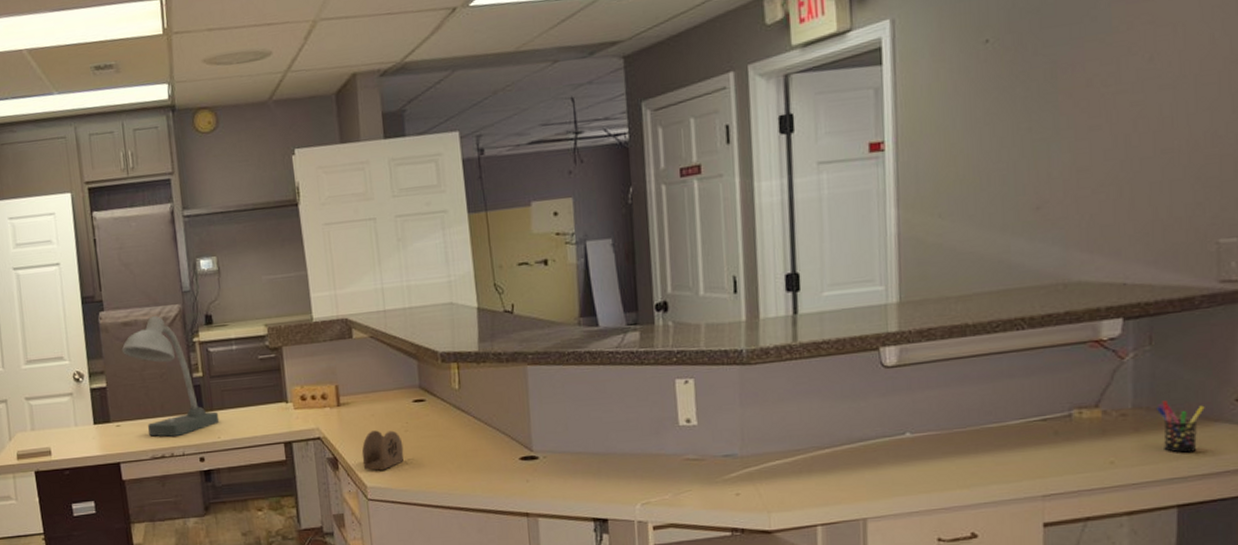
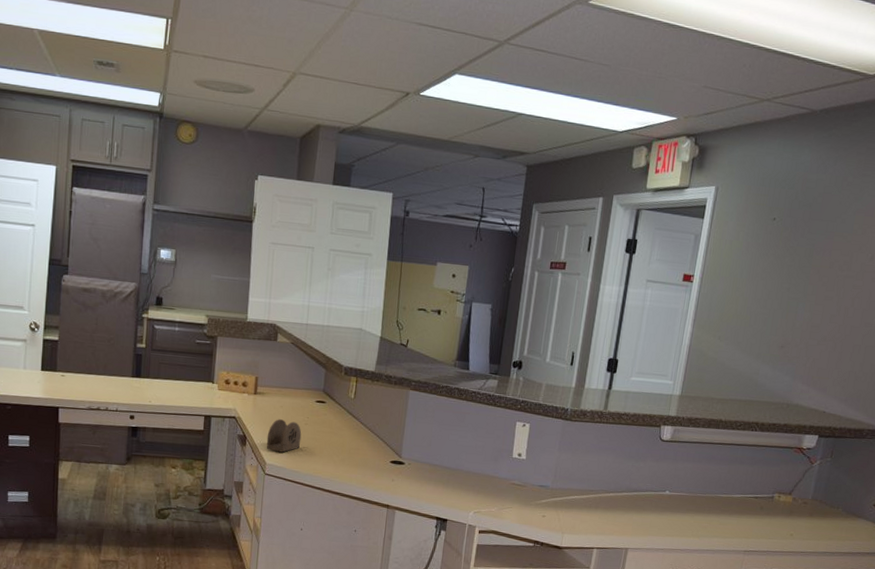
desk lamp: present [121,316,220,437] -> none [77,288,153,394]
pen holder: present [1157,400,1205,453] -> none [825,497,855,536]

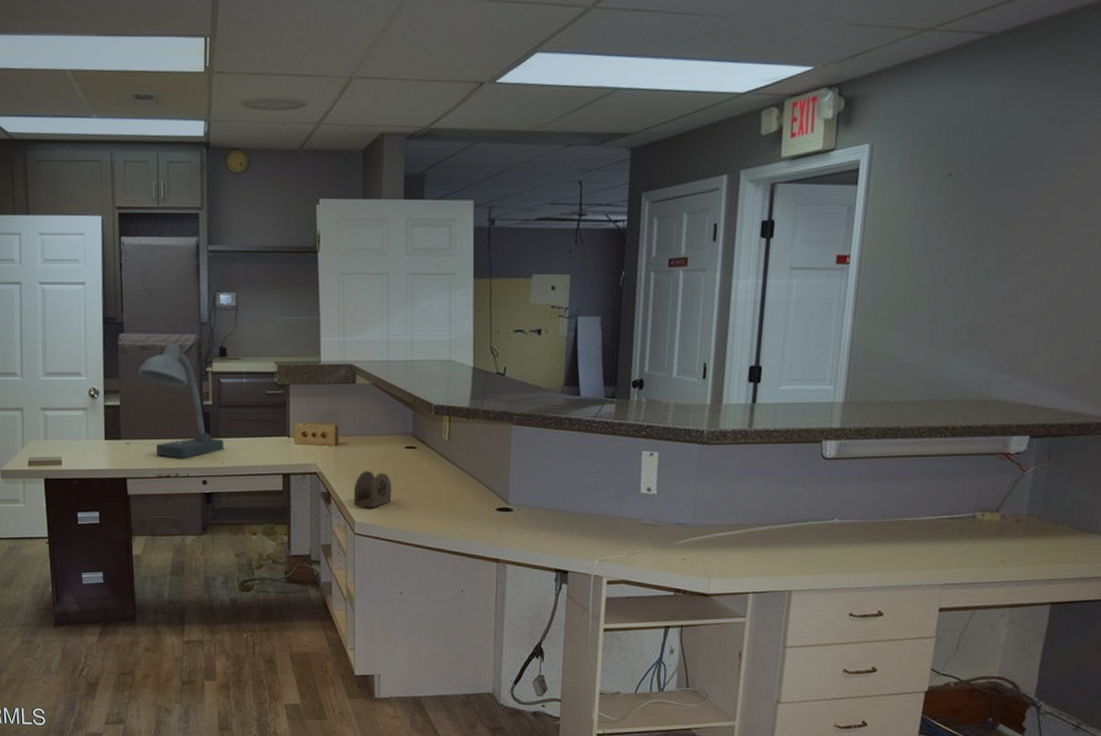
desk lamp: none [77,288,153,394] -> present [137,343,224,458]

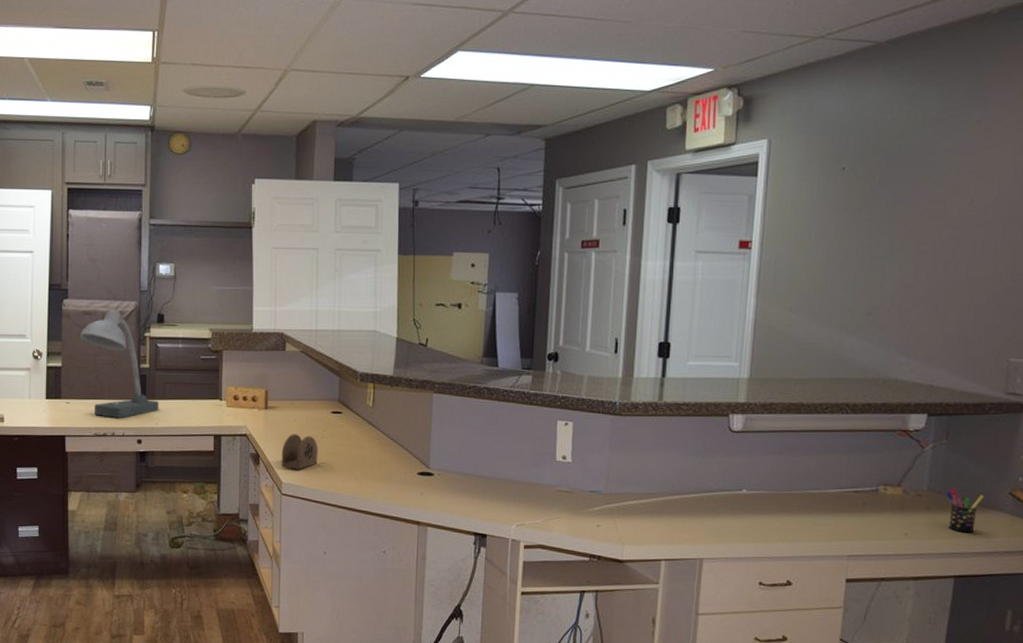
pen holder: none [1046,511,1085,558] -> present [946,487,984,533]

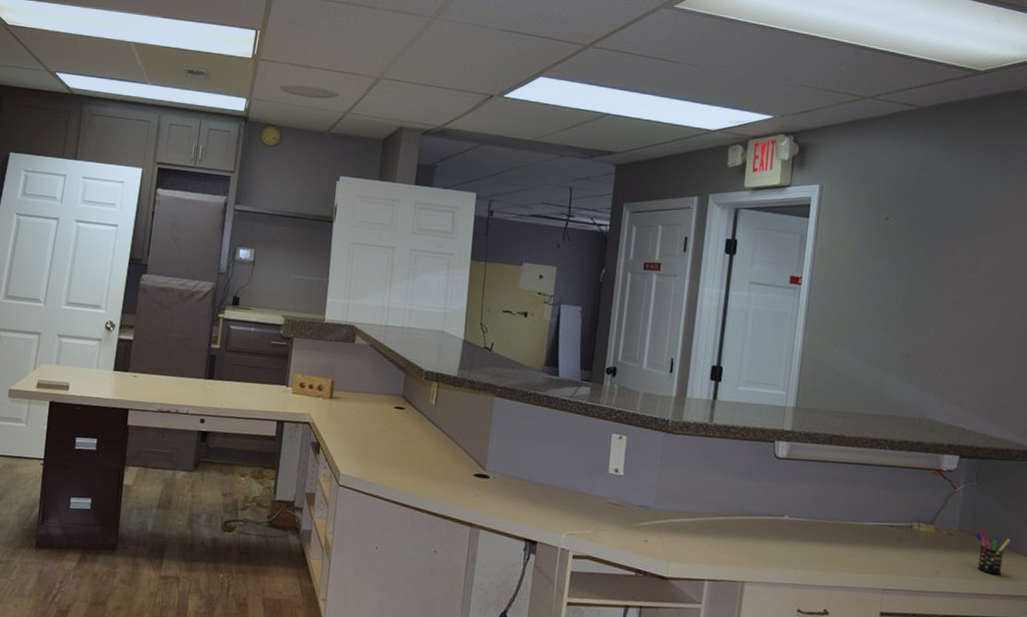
desk lamp: present [79,309,159,418] -> none [154,288,226,396]
napkin holder: present [281,434,318,470] -> none [340,425,379,462]

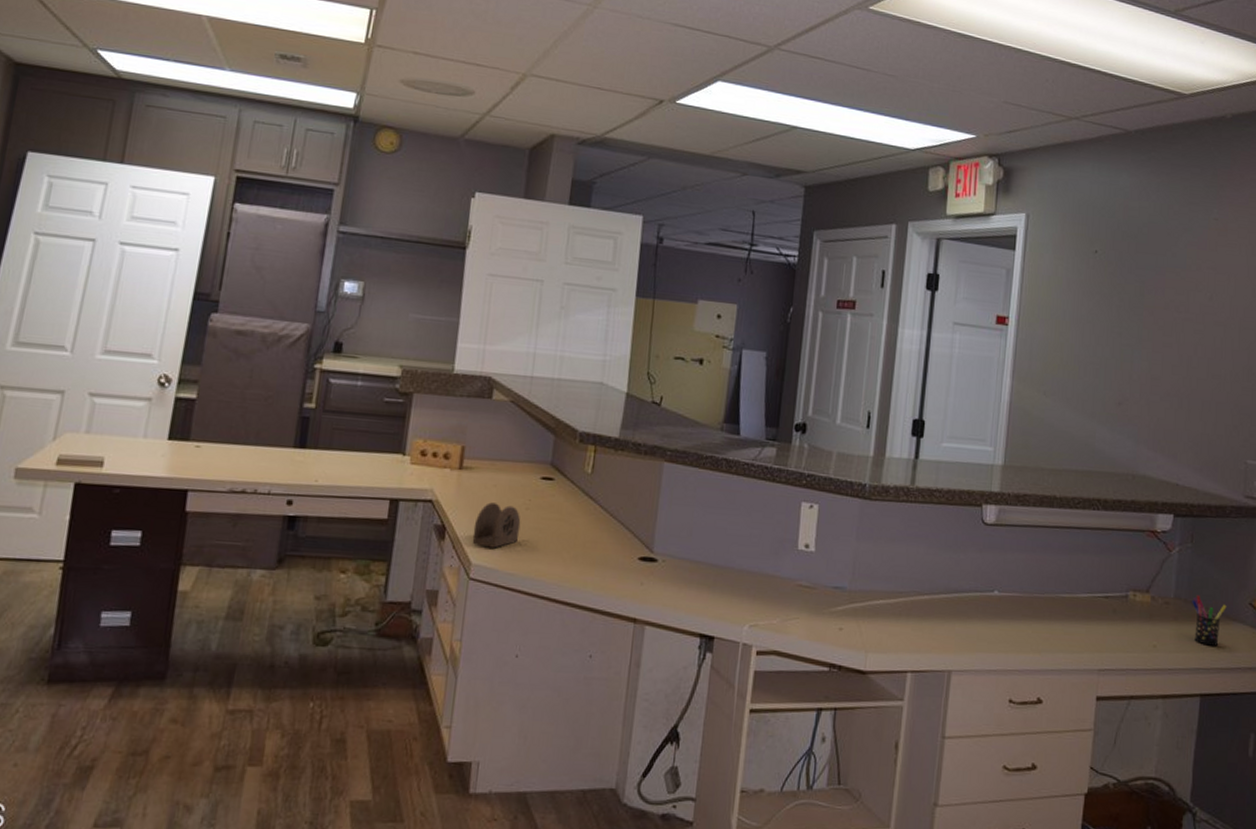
napkin holder: none [340,425,379,462] -> present [472,502,521,548]

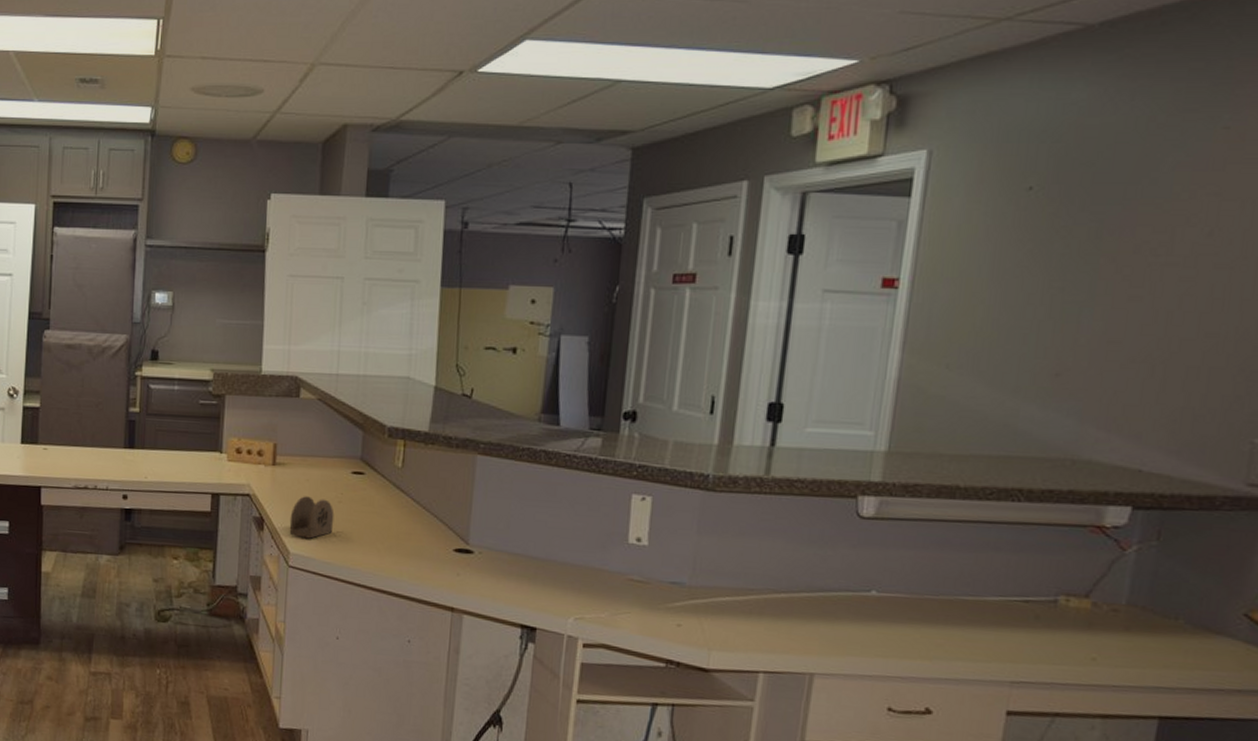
pen holder: present [1192,595,1227,646] -> none [1153,602,1208,663]

